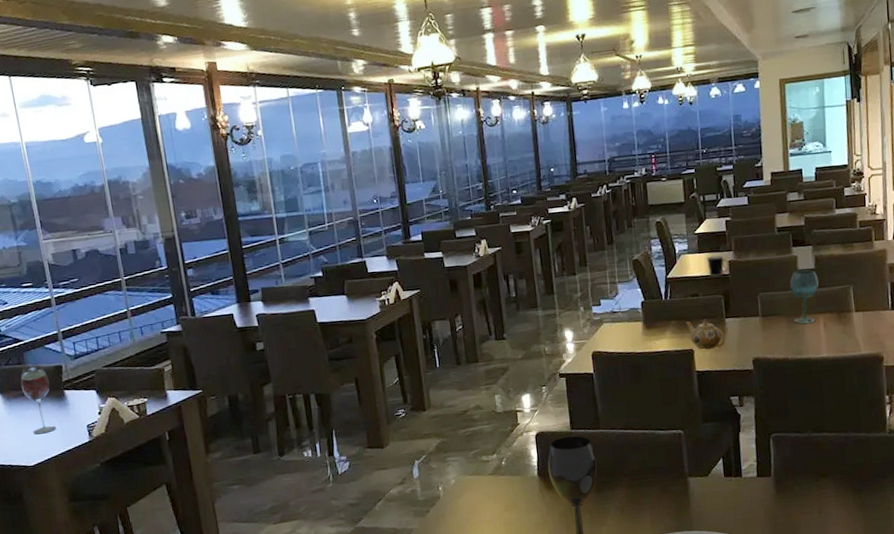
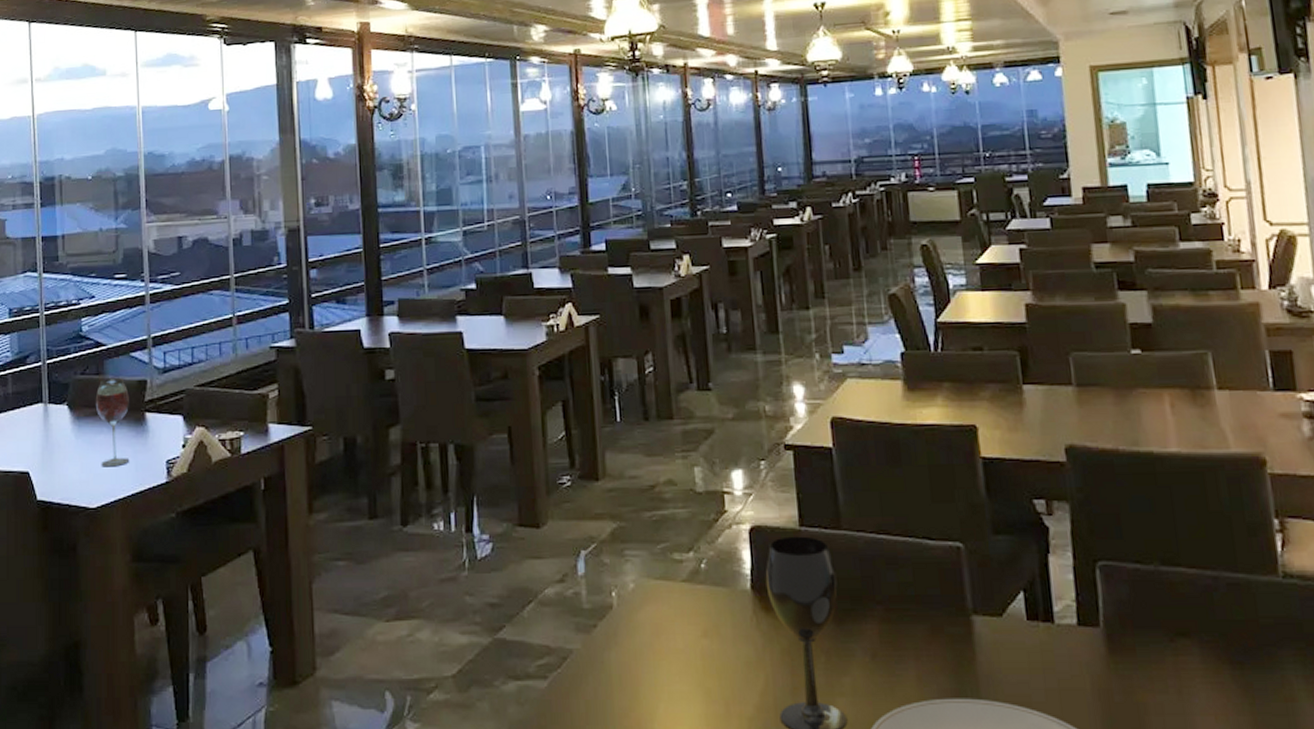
teapot: present [686,318,725,349] -> none [965,382,1023,426]
mug: present [707,255,729,277] -> none [994,295,1026,325]
wine glass: present [790,269,819,324] -> none [1116,322,1160,402]

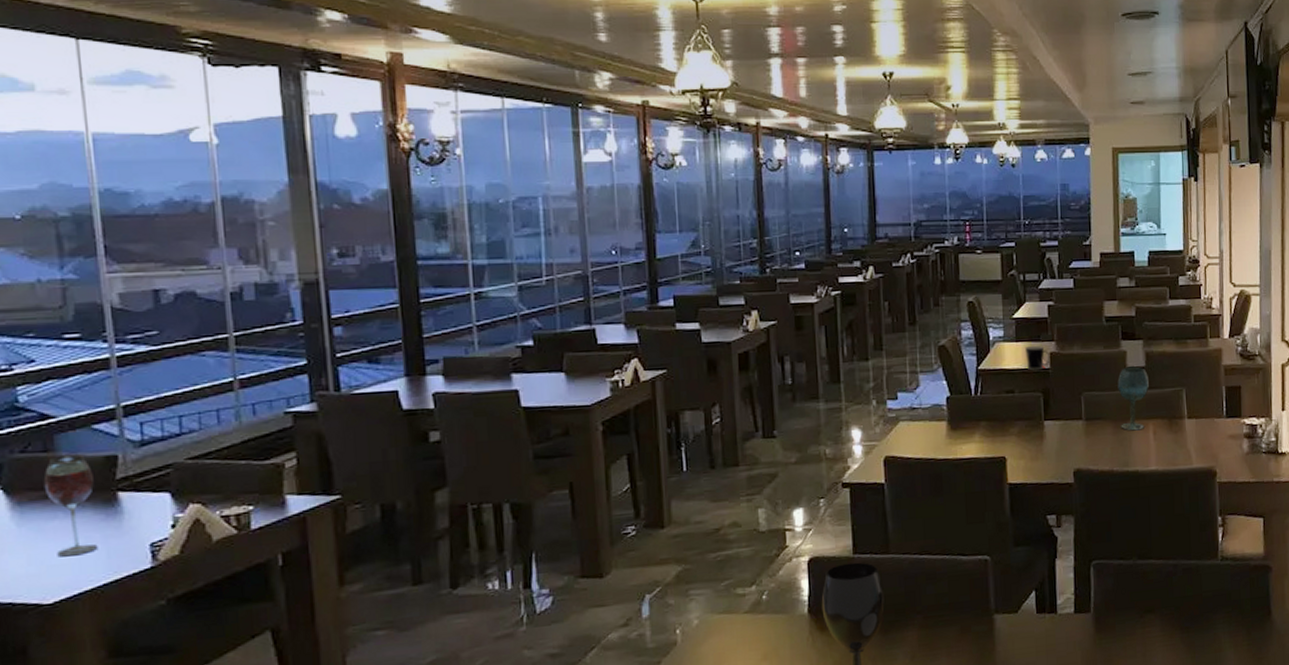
mug: none [994,295,1026,325] -> present [1025,345,1050,371]
wine glass: none [1116,322,1160,402] -> present [1117,366,1149,431]

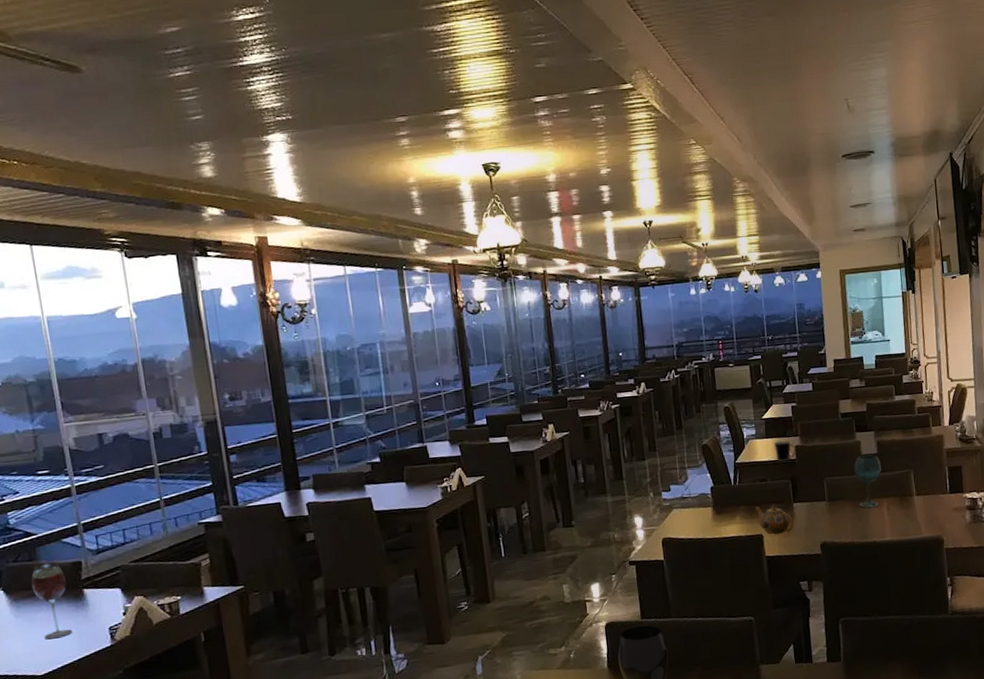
teapot: none [999,420,1043,457] -> present [755,503,794,534]

